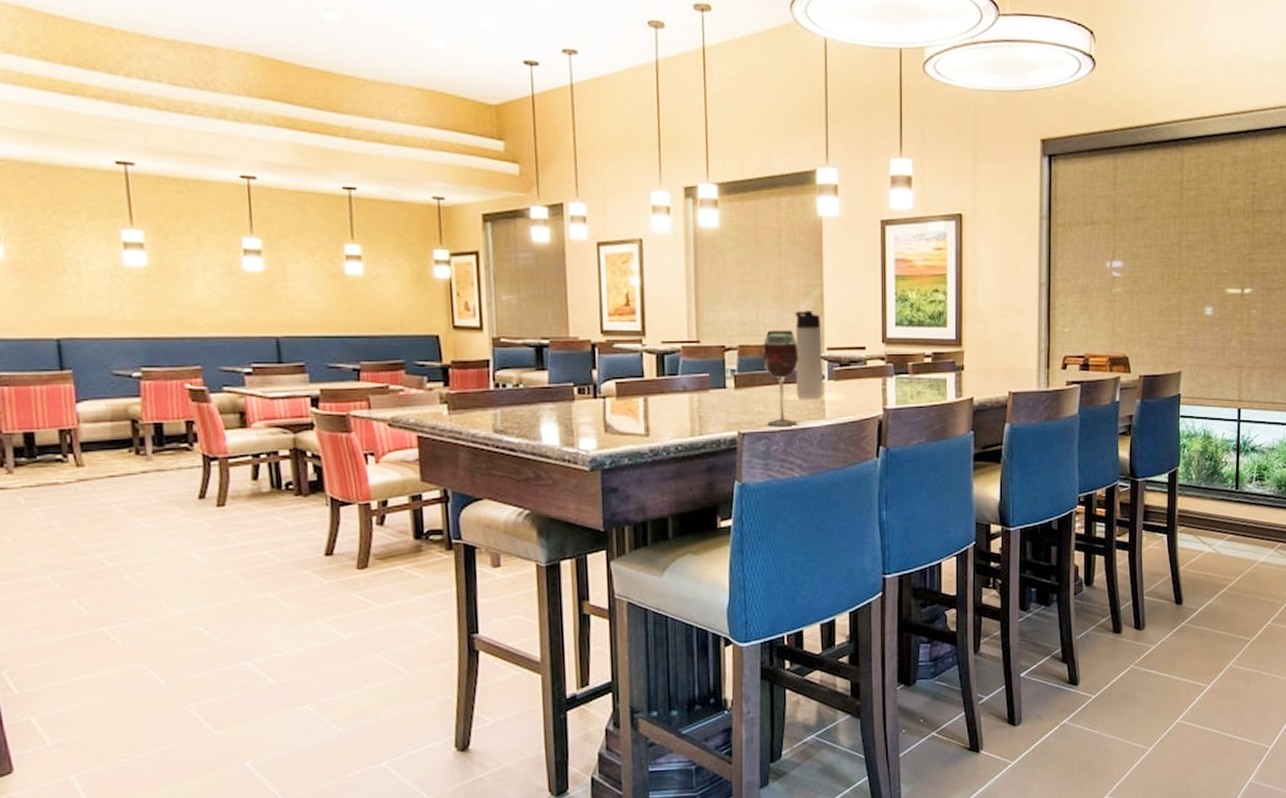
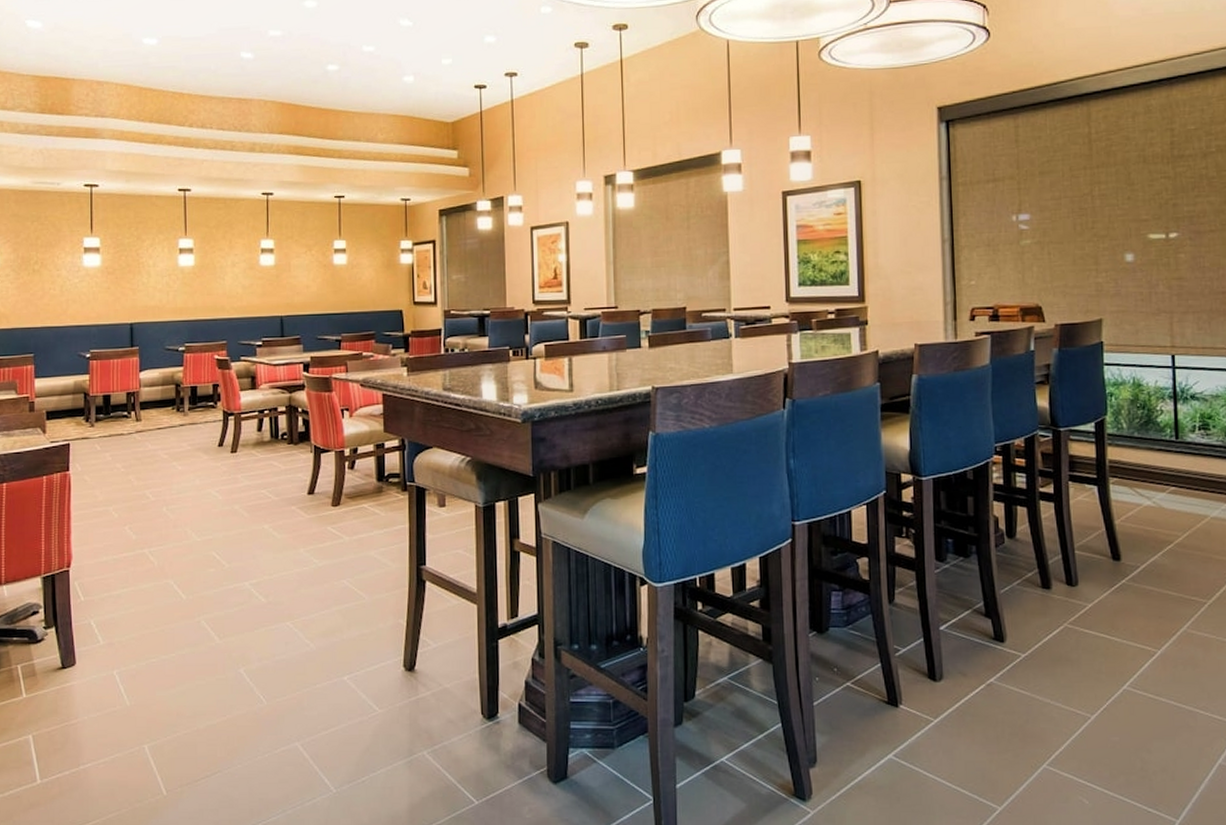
wineglass: present [762,330,799,426] -> none [674,293,707,381]
thermos bottle: present [795,311,823,401] -> none [703,276,731,357]

